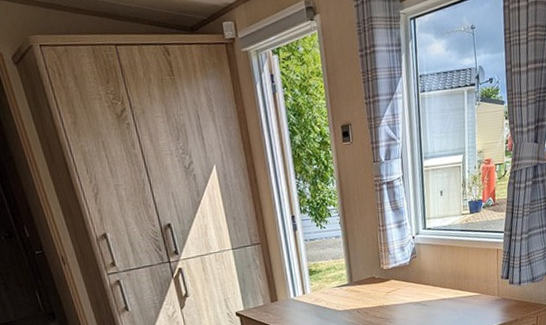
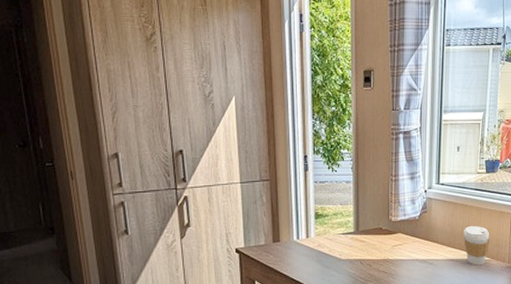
coffee cup: none [453,265,479,302] -> present [464,226,490,265]

